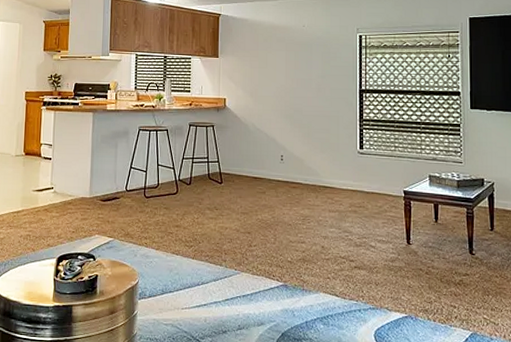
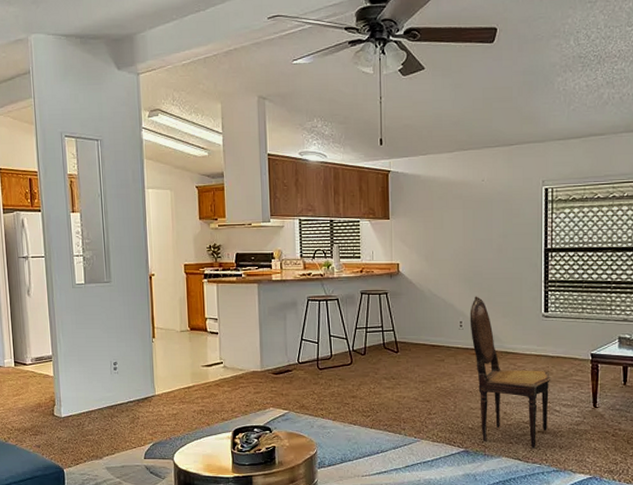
dining chair: none [290,131,367,285] -> present [470,296,551,449]

